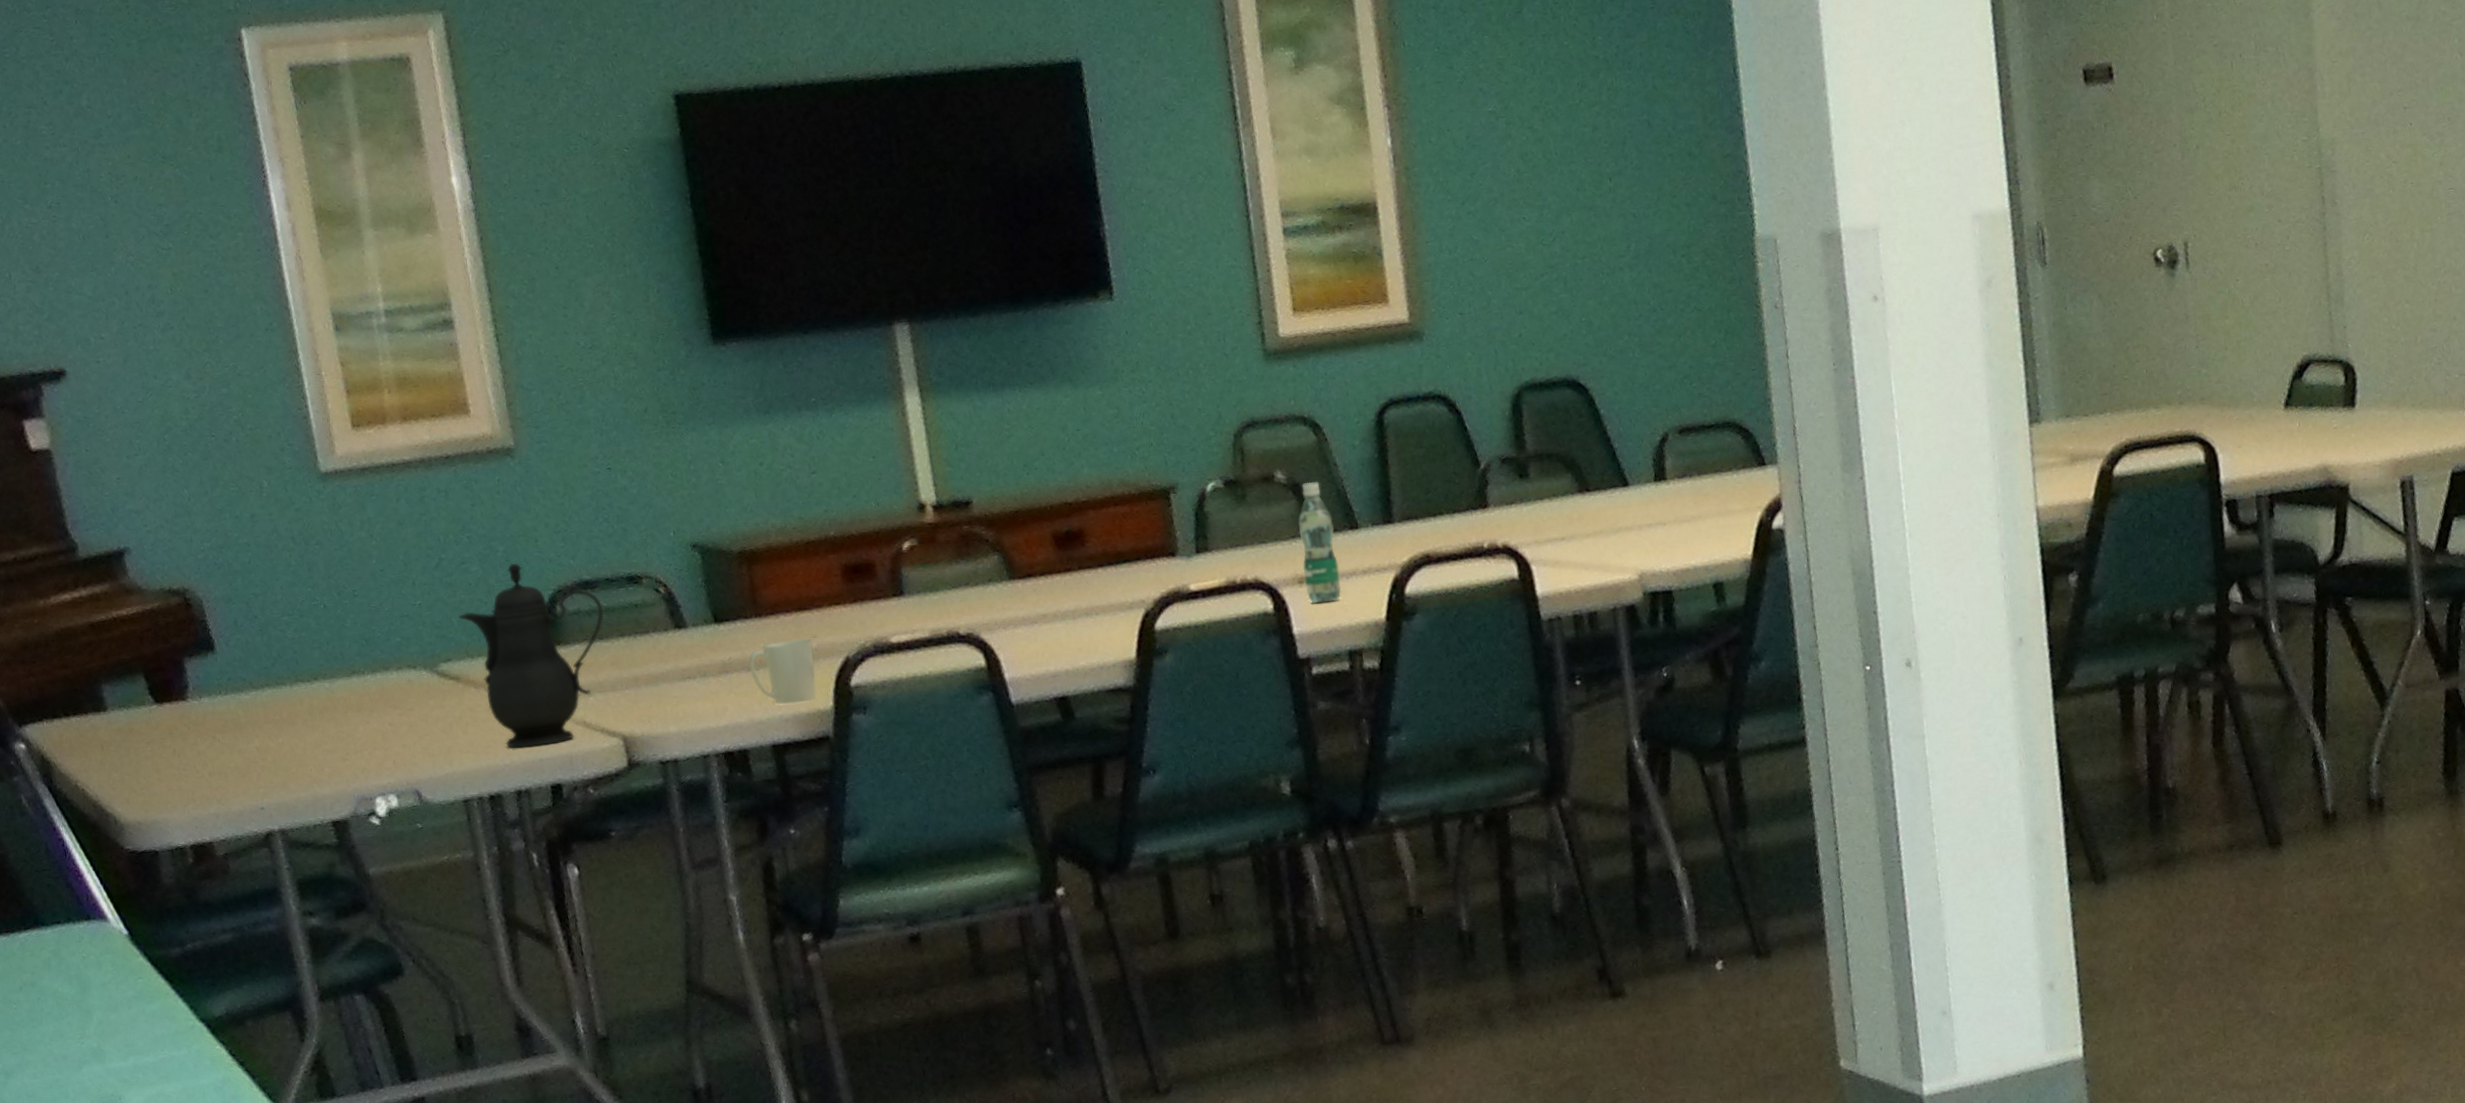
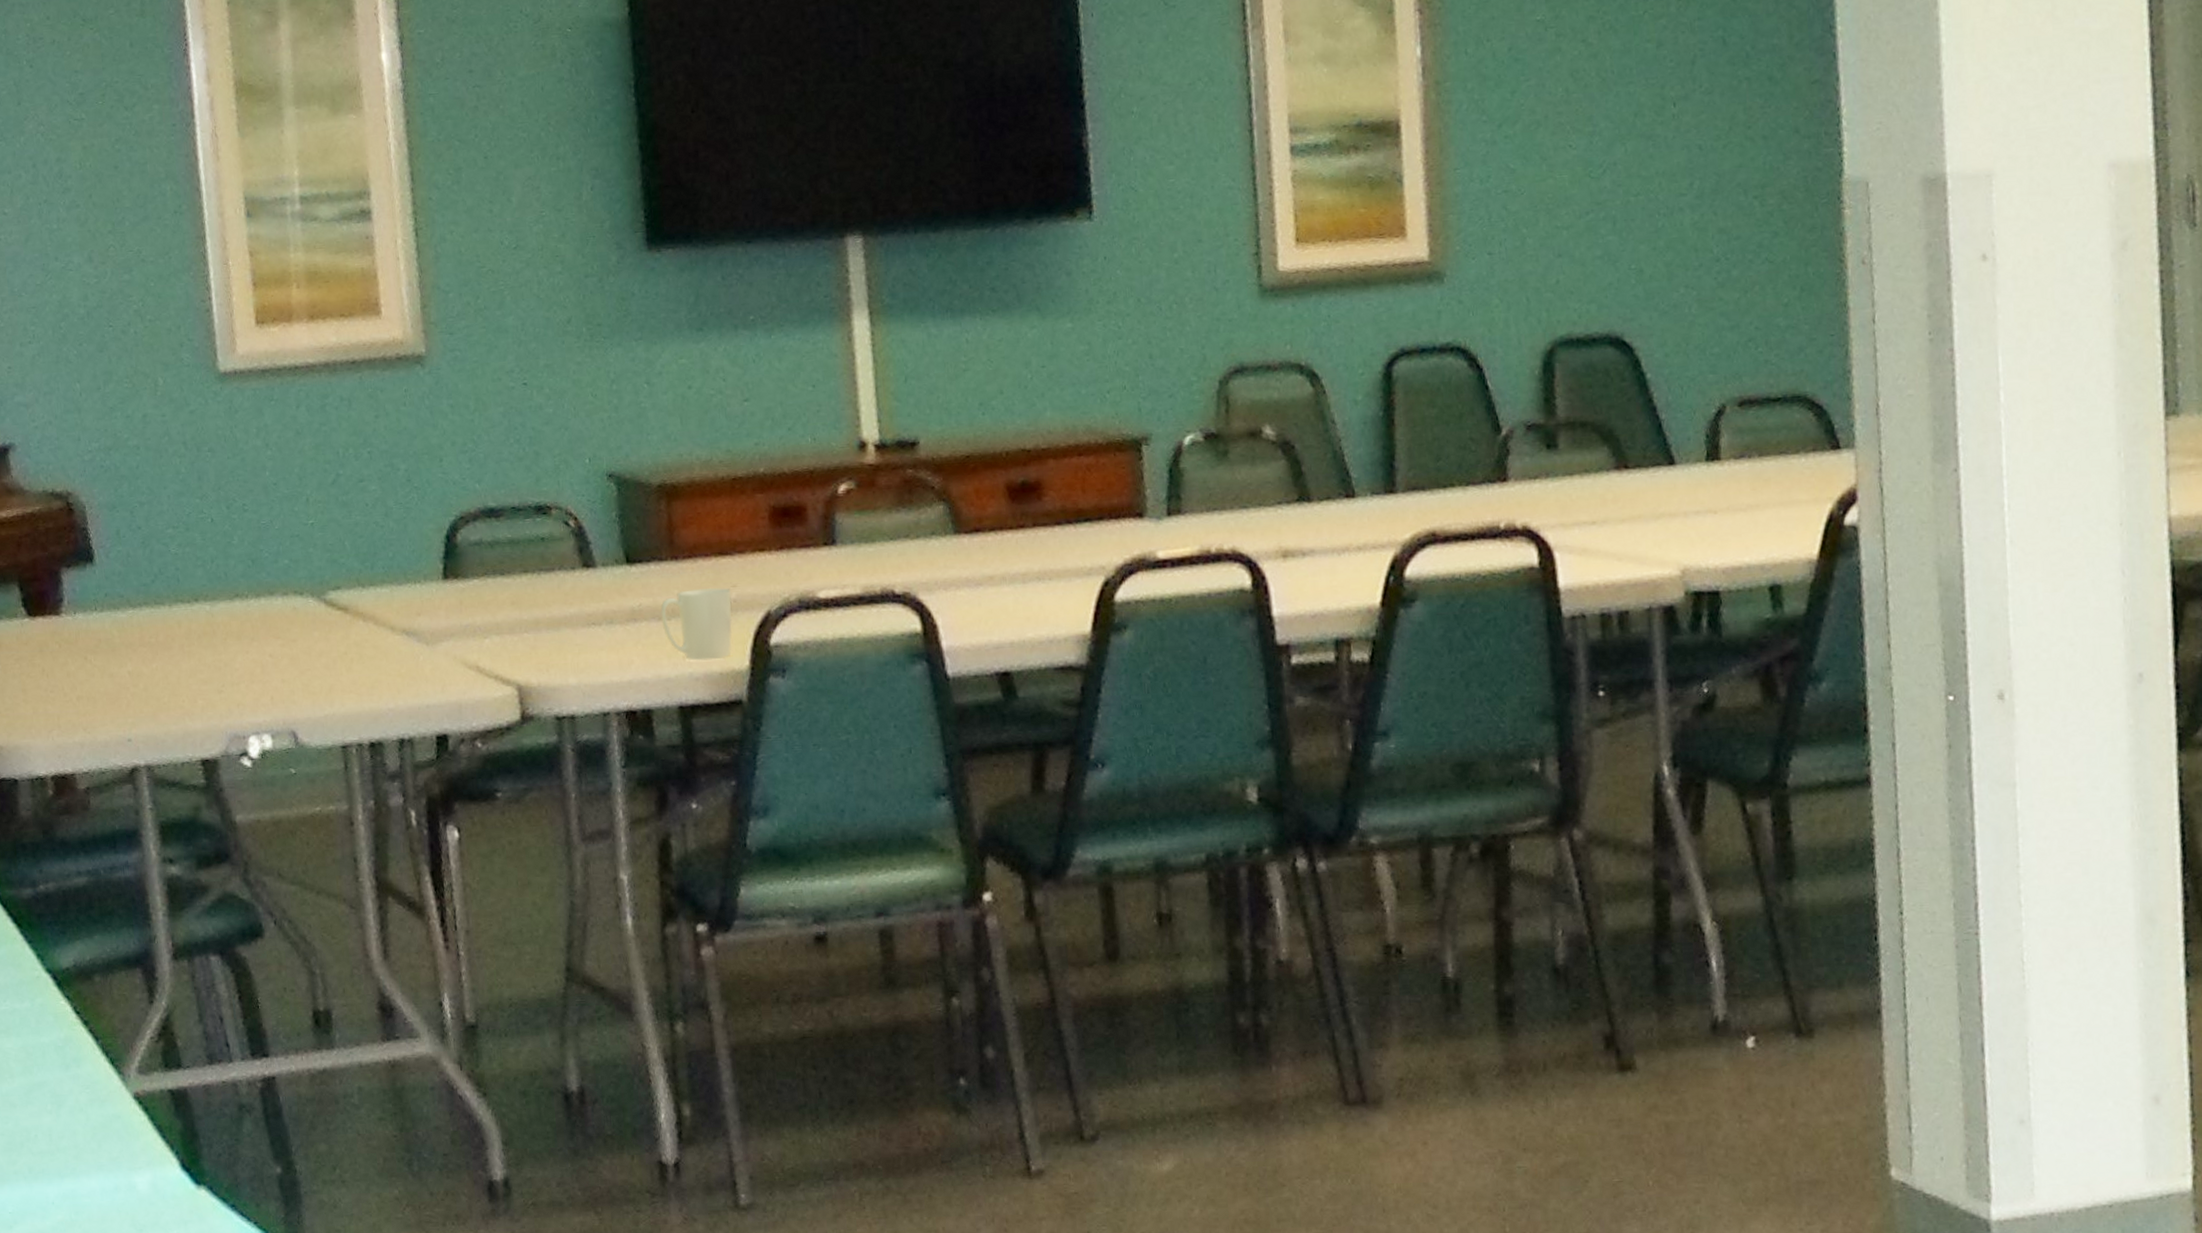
coffeepot: present [459,562,605,748] -> none [352,483,508,691]
bottle: present [1297,481,1342,603] -> none [1285,440,1332,582]

